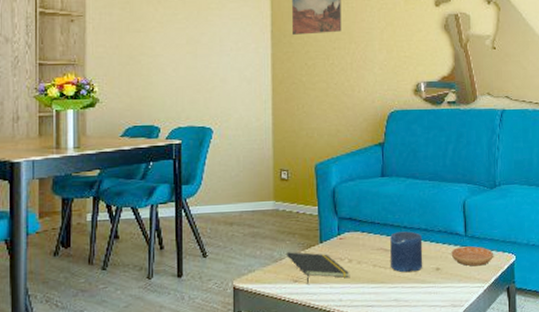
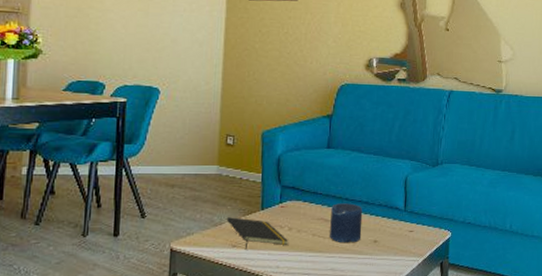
saucer: present [451,246,494,267] -> none [389,221,431,241]

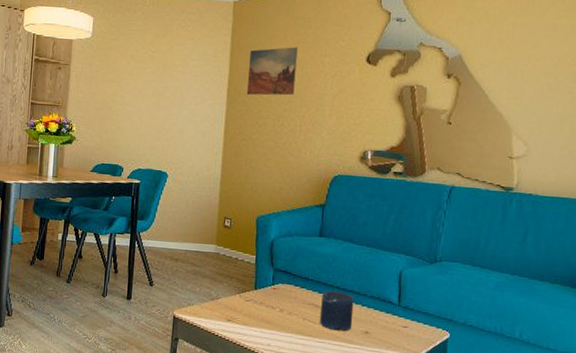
notepad: present [227,217,288,251] -> none [223,293,279,326]

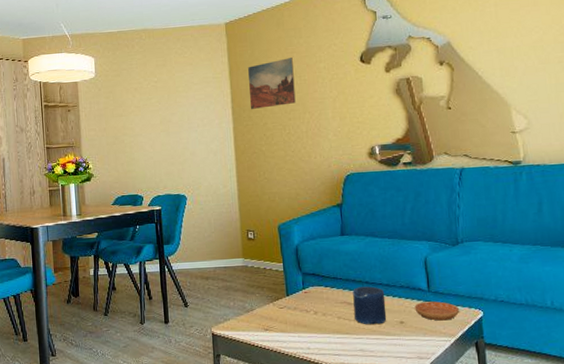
saucer: none [382,315,427,337] -> present [414,301,460,321]

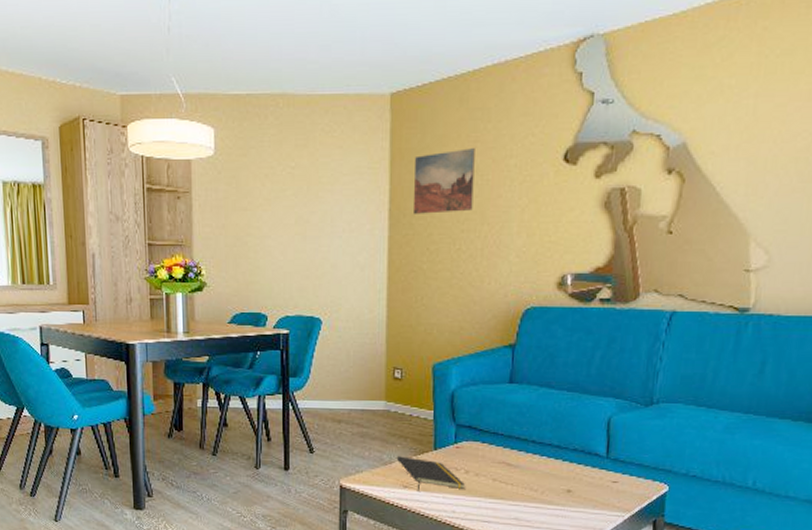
notepad: none [257,303,315,334] -> present [397,456,465,493]
candle: present [353,286,387,325] -> none [513,446,554,492]
saucer: present [414,301,460,321] -> none [587,469,641,493]

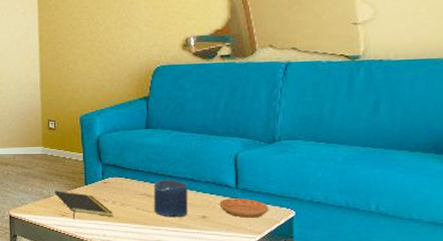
candle: none [513,446,554,492] -> present [154,180,188,218]
saucer: none [587,469,641,493] -> present [219,198,269,218]

